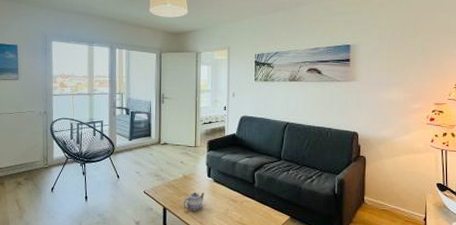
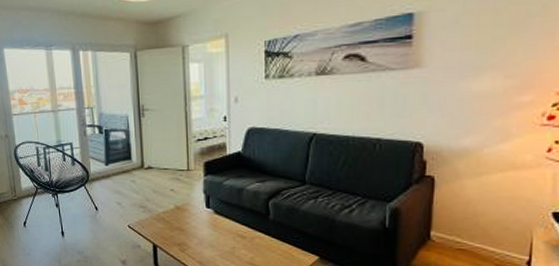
teapot: present [183,192,205,211] -> none [177,226,204,249]

